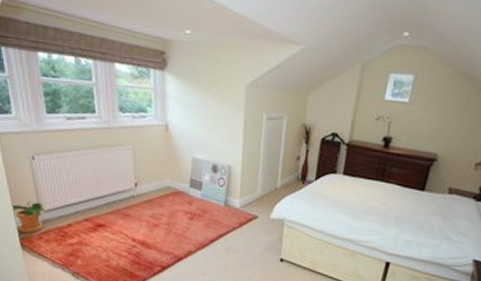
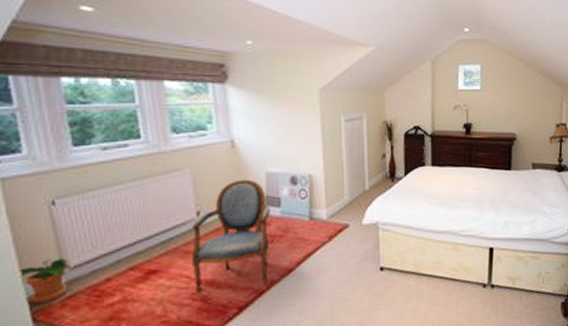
armchair: none [128,161,194,253] -> present [191,179,271,294]

